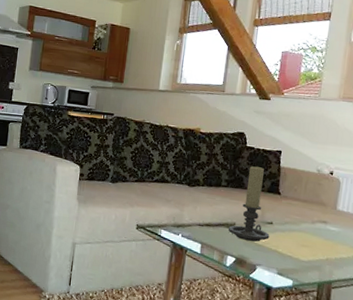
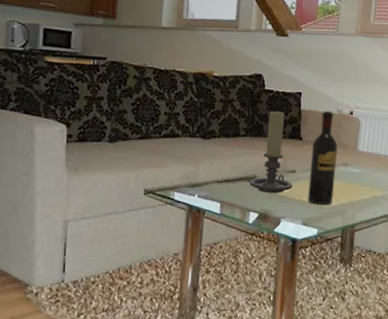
wine bottle: none [284,169,316,259] -> present [307,110,338,205]

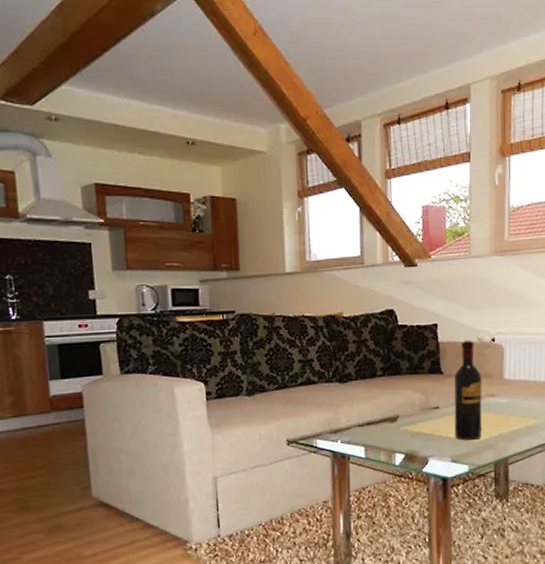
candle holder: present [249,110,293,193] -> none [391,345,438,433]

